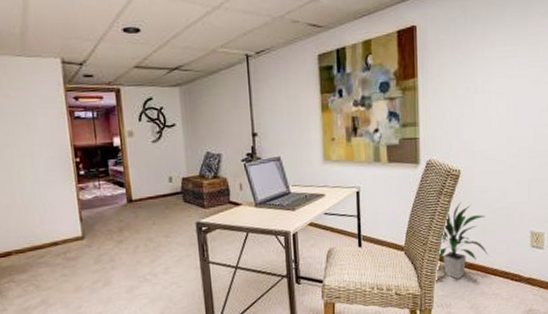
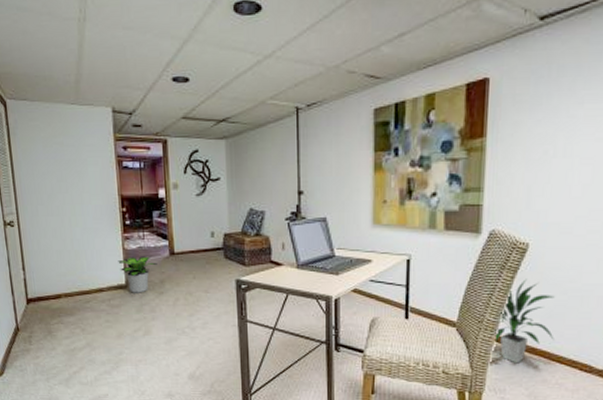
potted plant: none [73,205,115,244] -> present [118,256,158,293]

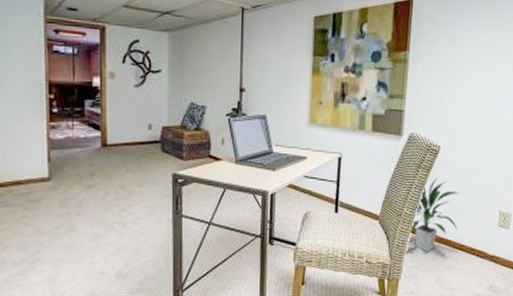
potted plant: present [118,256,158,293] -> none [41,147,87,187]

